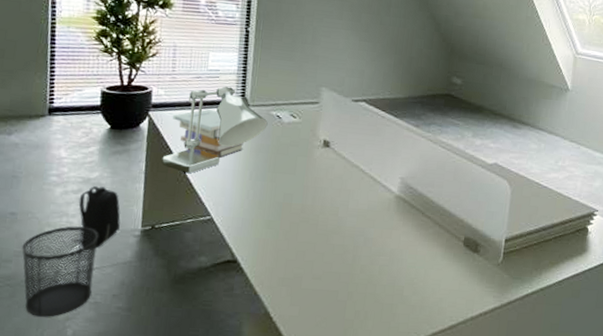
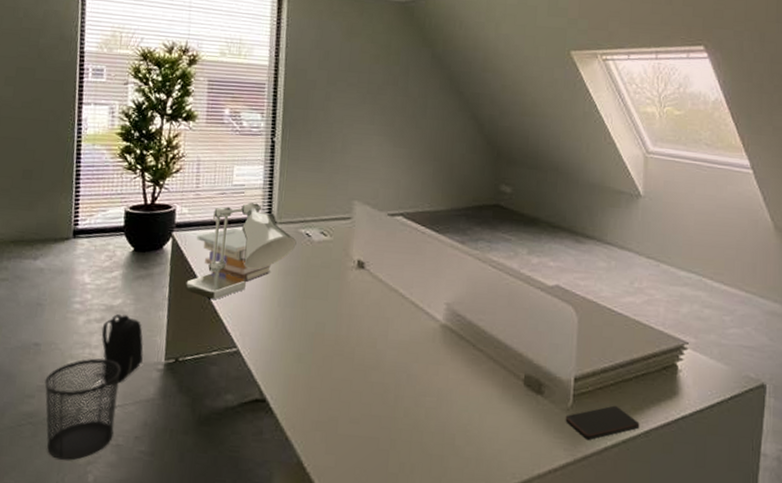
phone: none [496,261,555,288] -> present [565,405,640,440]

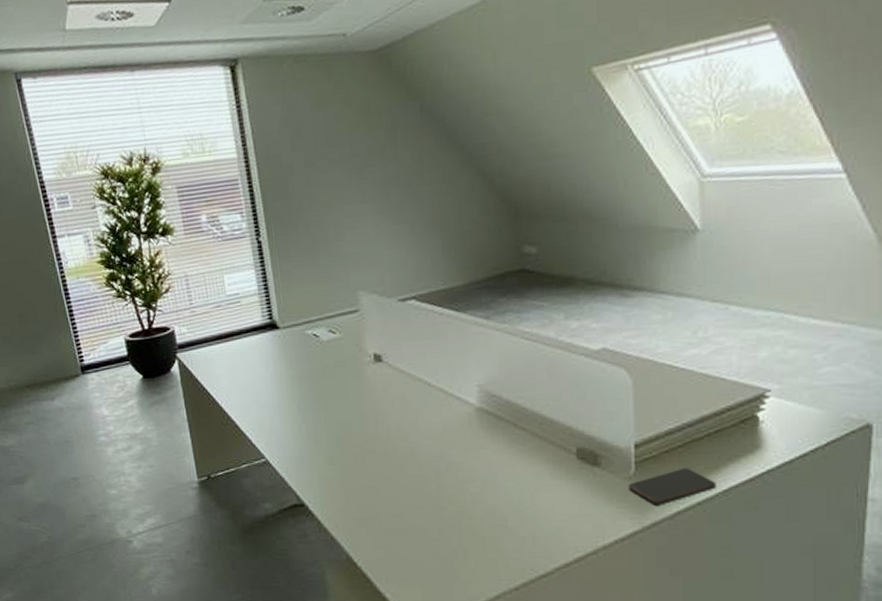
waste bin: present [44,357,121,460] -> none [91,483,166,578]
backpack: present [95,314,143,384] -> none [130,441,177,505]
desk lamp: present [185,202,297,299] -> none [201,310,305,414]
books: present [196,227,271,282] -> none [201,339,284,392]

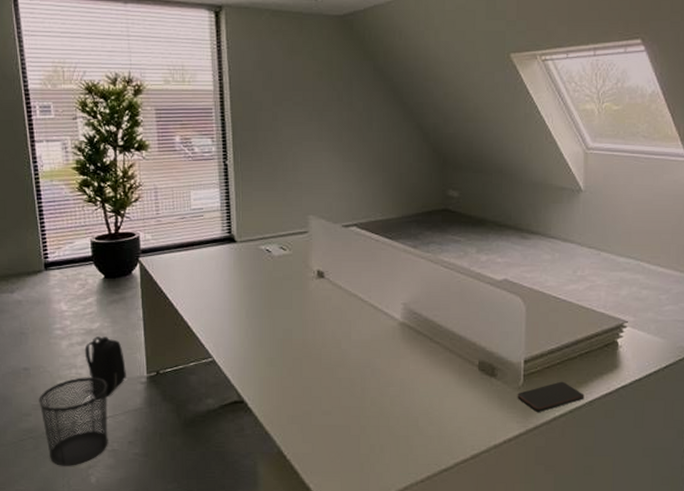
waste bin: none [91,483,166,578] -> present [39,376,108,466]
backpack: none [130,441,177,505] -> present [84,337,126,397]

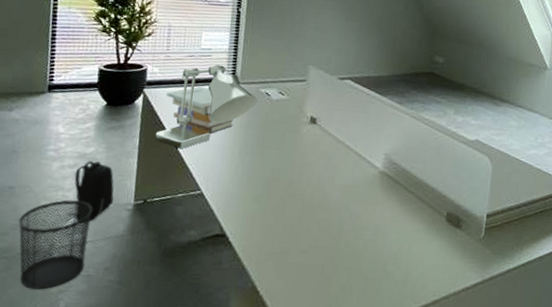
desk lamp: none [158,225,258,316] -> present [154,64,257,148]
books: none [162,249,236,298] -> present [165,86,234,134]
phone: present [517,381,585,412] -> none [477,236,536,264]

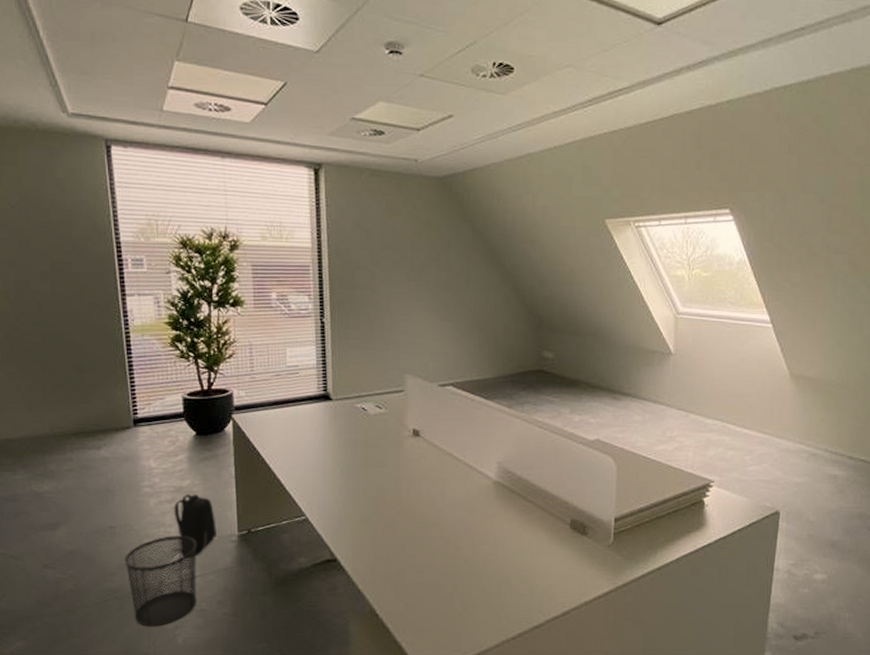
desk lamp: present [154,64,257,148] -> none [250,382,353,474]
books: present [165,86,234,134] -> none [256,406,331,456]

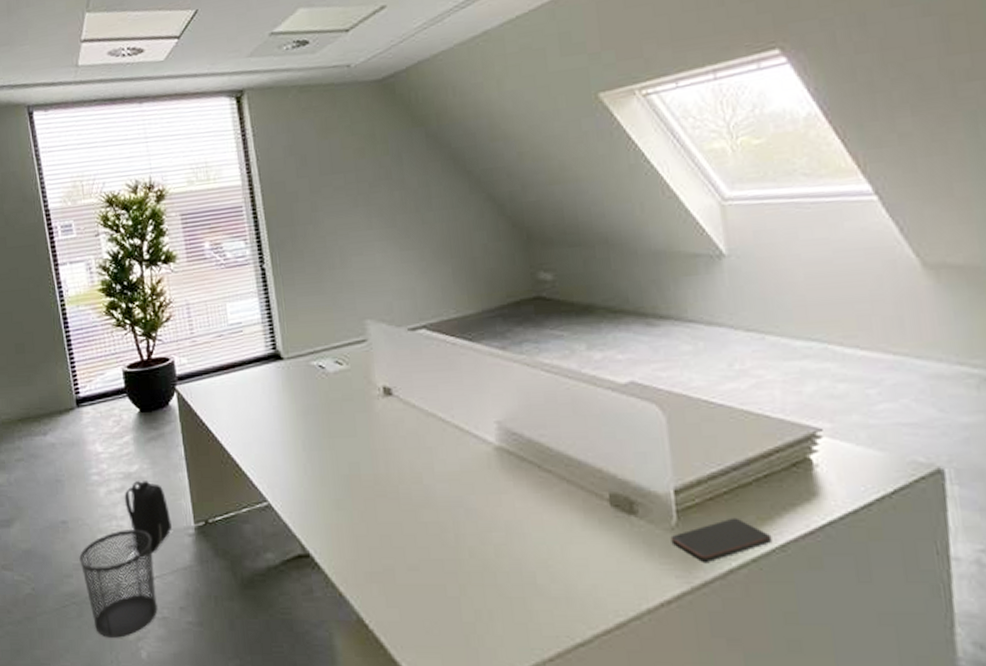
phone: none [607,539,672,569] -> present [670,517,773,562]

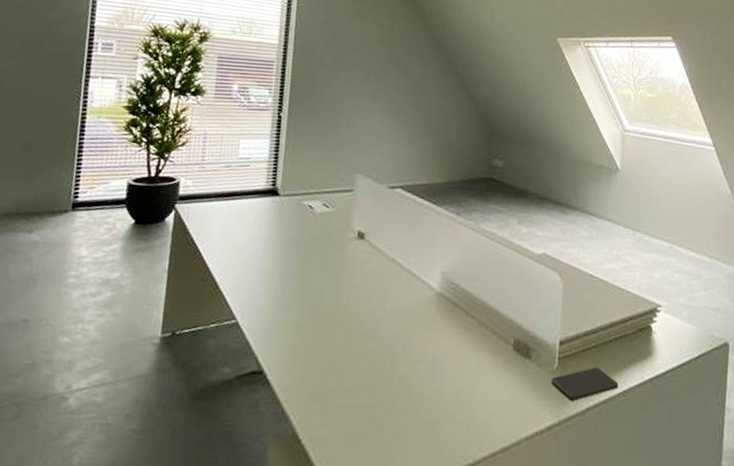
waste bin: present [79,528,157,638] -> none [30,333,115,442]
backpack: present [124,481,172,554] -> none [87,288,140,359]

